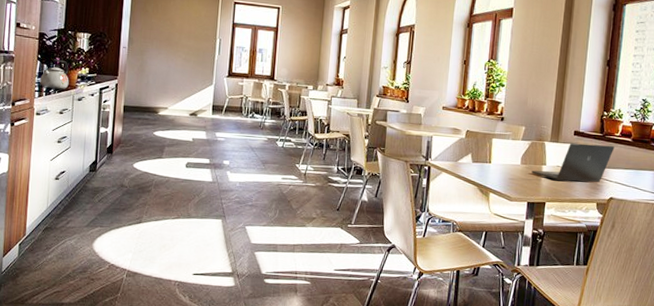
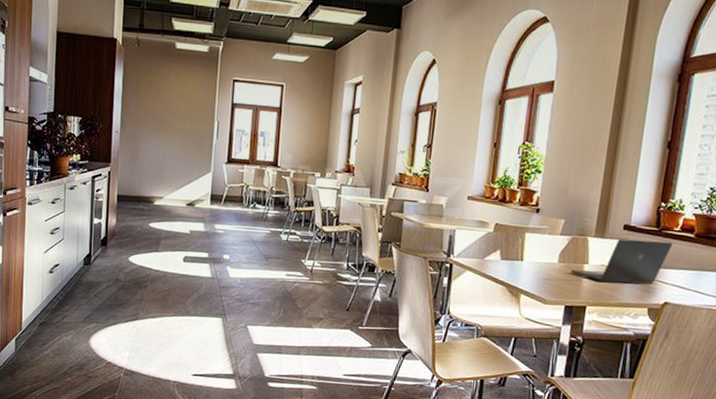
kettle: present [40,59,69,90] -> none [31,145,61,178]

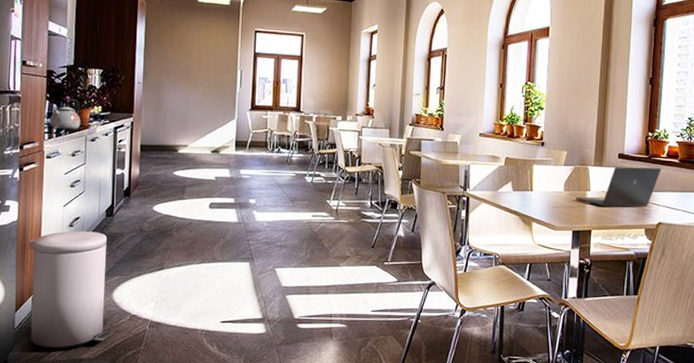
pedal bin: none [11,277,91,391] -> present [28,231,114,351]
kettle: none [31,145,61,178] -> present [50,98,81,130]

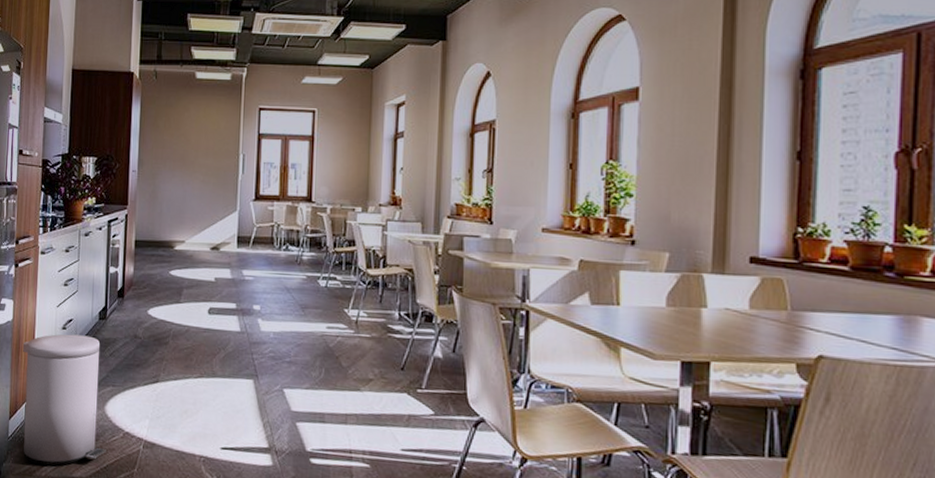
kettle: present [50,98,81,130] -> none [44,189,75,224]
laptop: present [575,166,661,208] -> none [684,274,820,333]

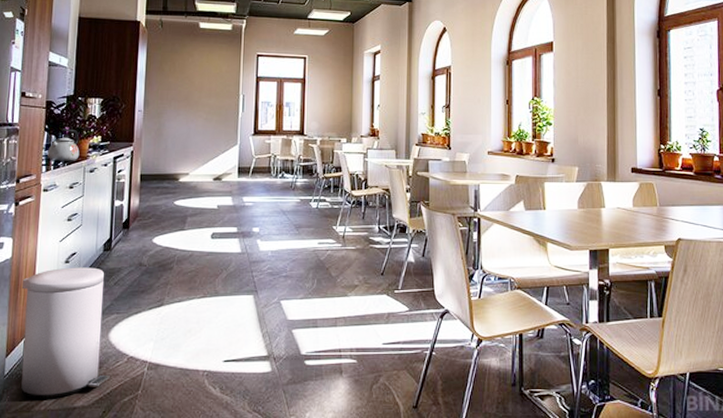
kettle: none [44,189,75,224] -> present [47,128,80,161]

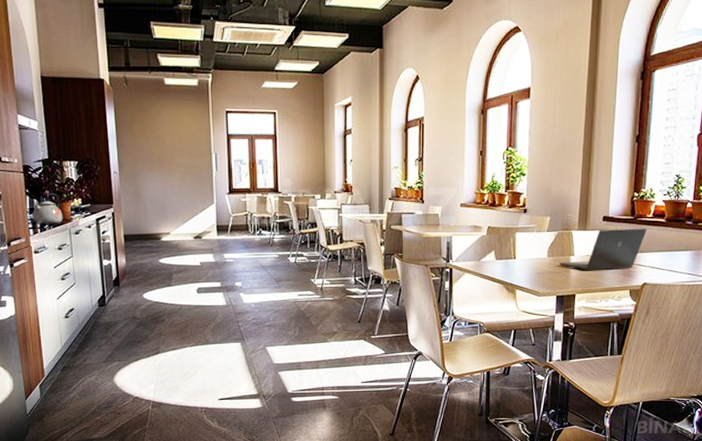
pedal bin: present [20,267,110,399] -> none [28,321,120,433]
laptop: none [590,181,677,224] -> present [559,229,647,271]

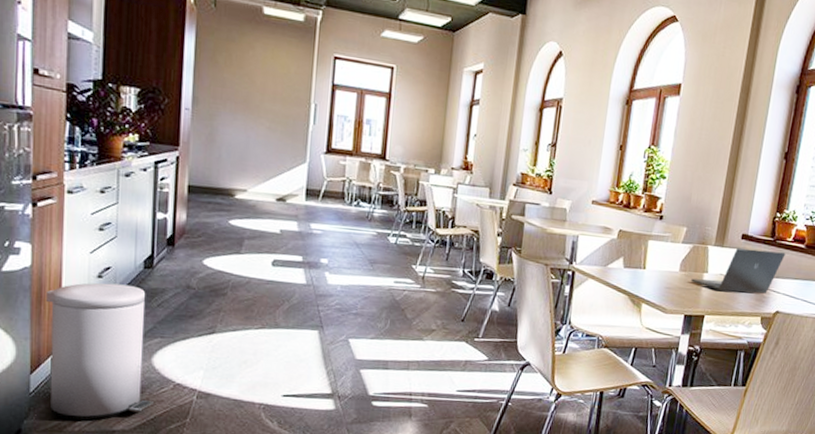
pedal bin: none [28,321,120,433] -> present [45,282,154,421]
kettle: present [32,192,63,224] -> none [71,120,112,162]

